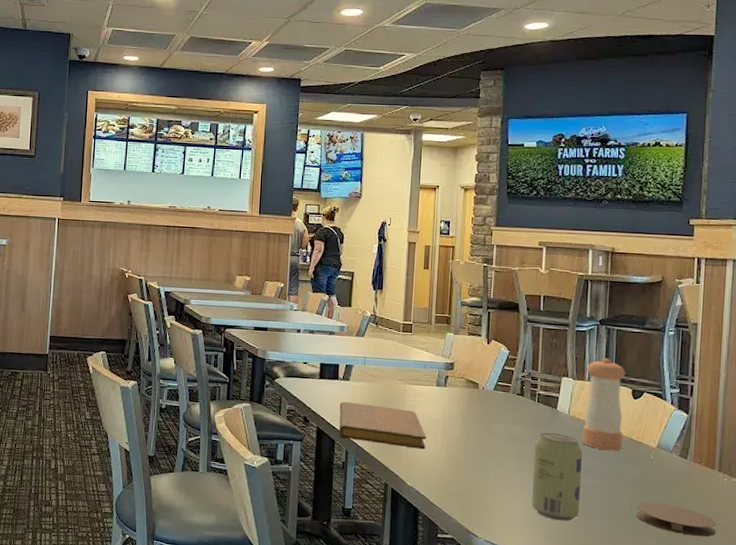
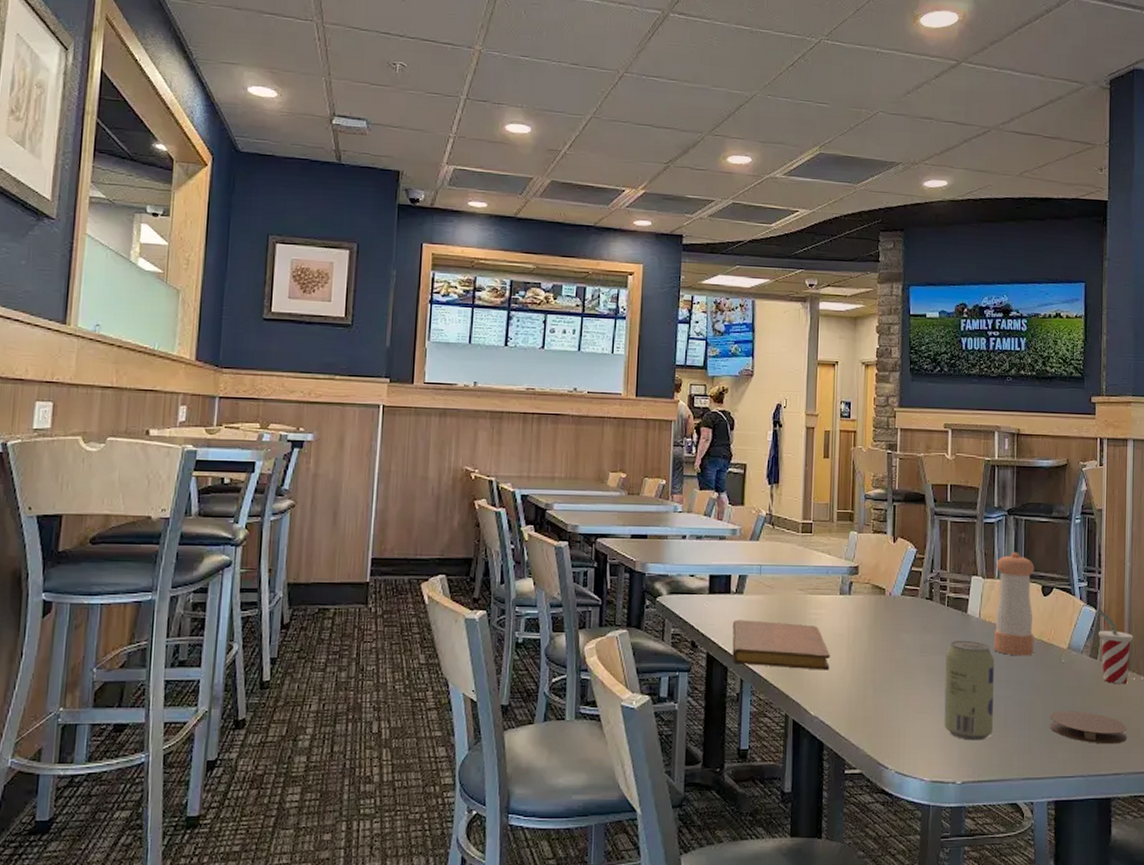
beverage cup: none [689,415,726,484] -> present [1098,610,1133,685]

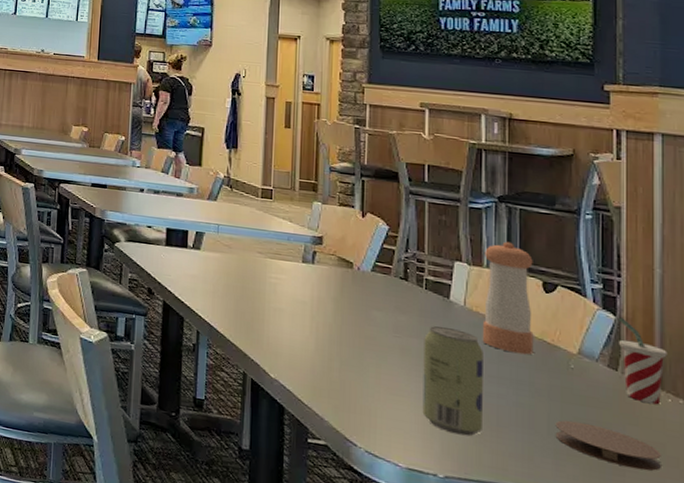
notebook: present [732,619,830,671] -> none [188,273,292,336]

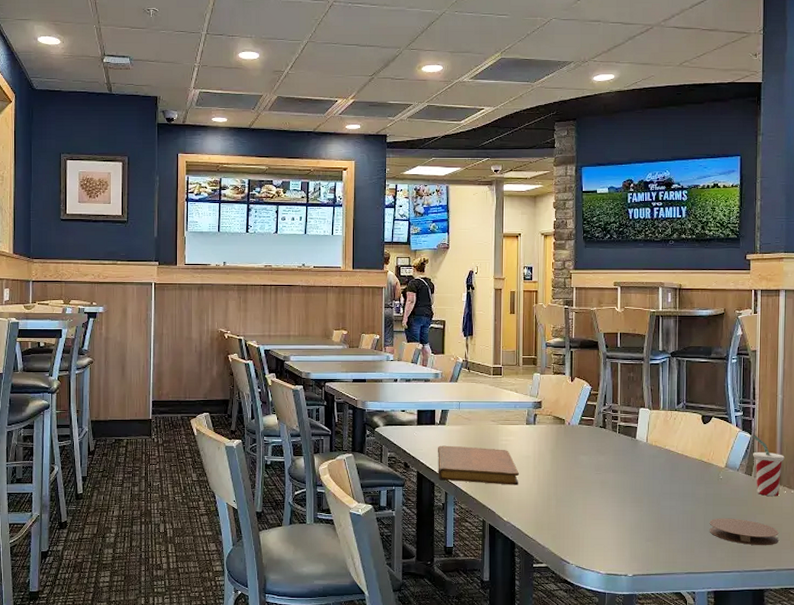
notebook: none [188,273,292,336] -> present [438,445,519,485]
beverage can: present [422,326,483,436] -> none [617,460,660,542]
pepper shaker: present [482,241,534,355] -> none [659,387,695,474]

